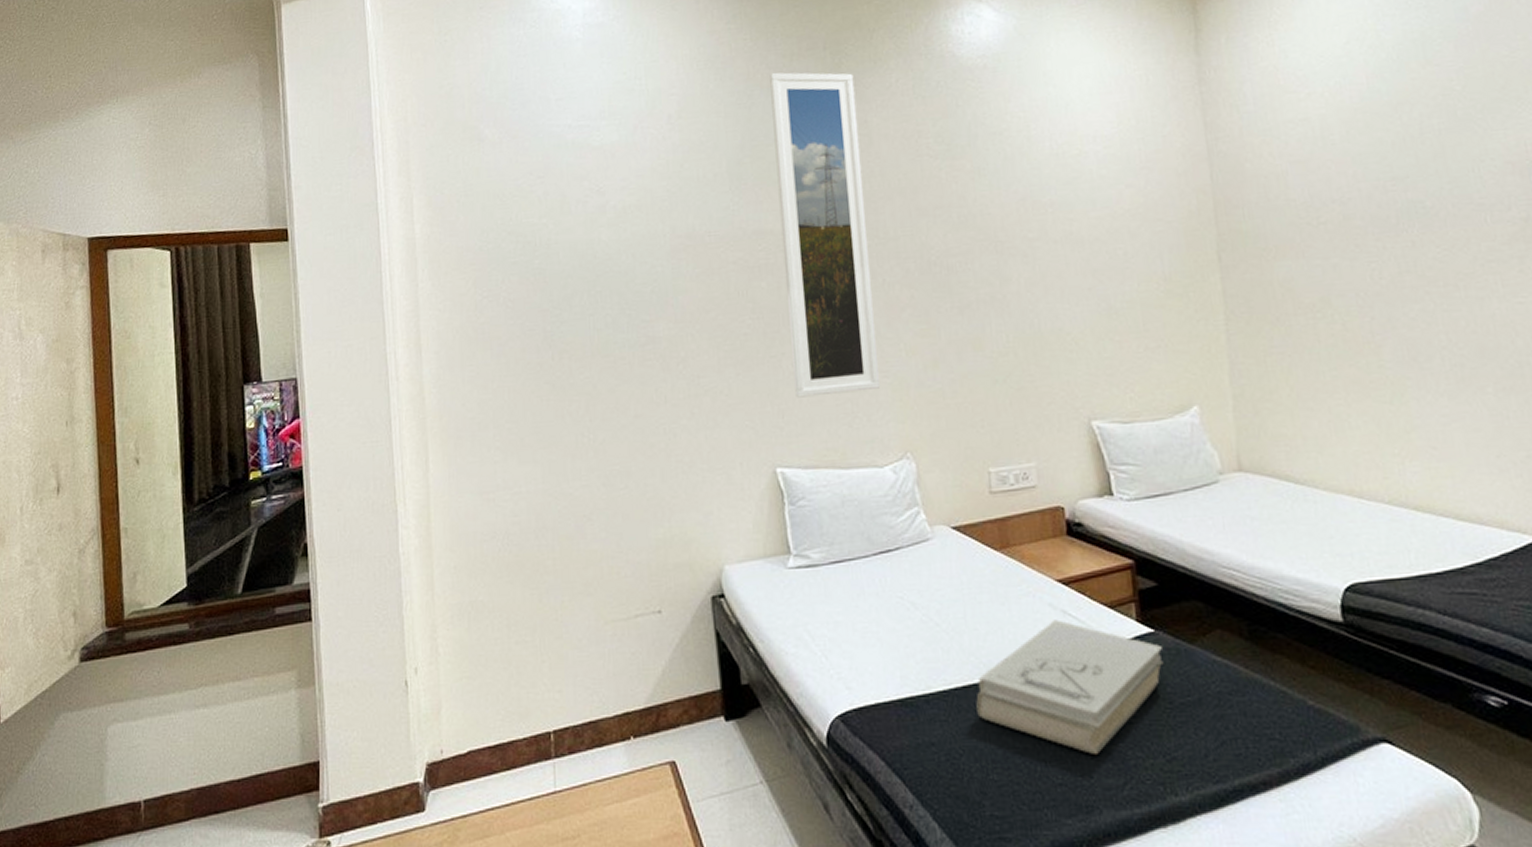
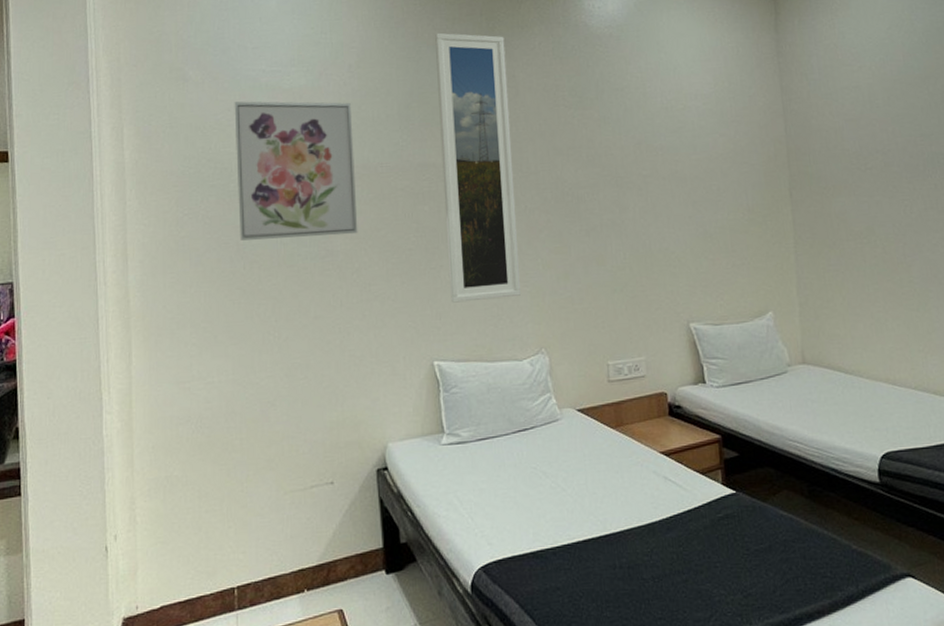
wall art: none [536,160,684,327] -> present [234,101,358,241]
book: present [976,619,1164,754] -> none [594,484,743,593]

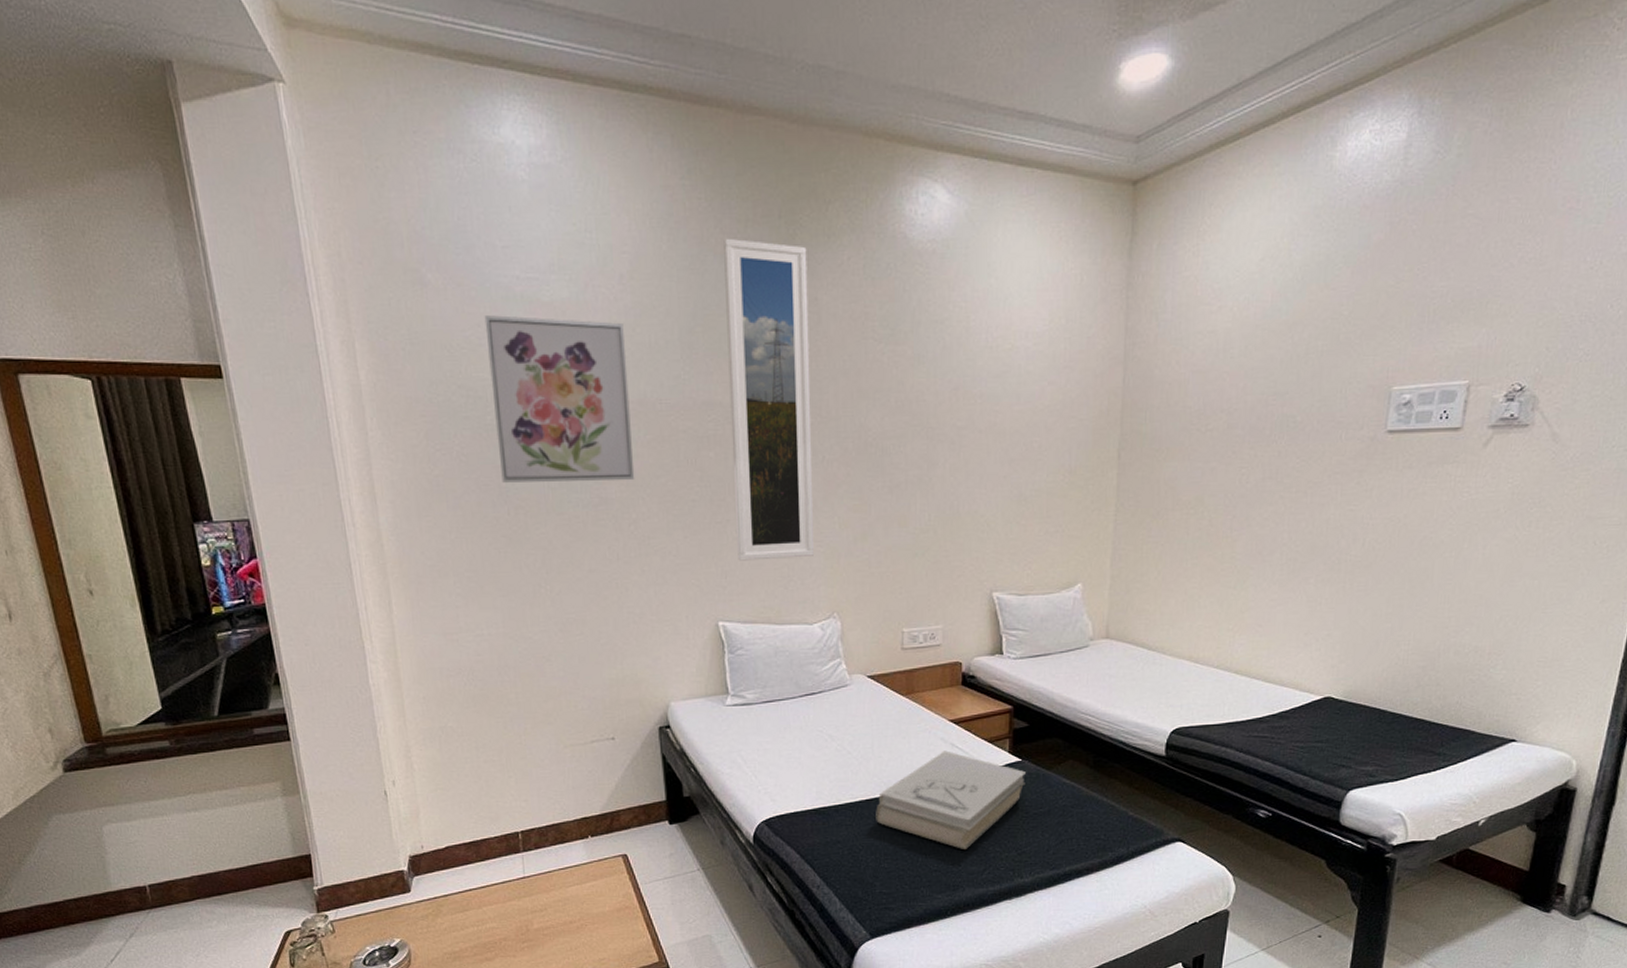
book: none [594,484,743,593] -> present [876,750,1026,849]

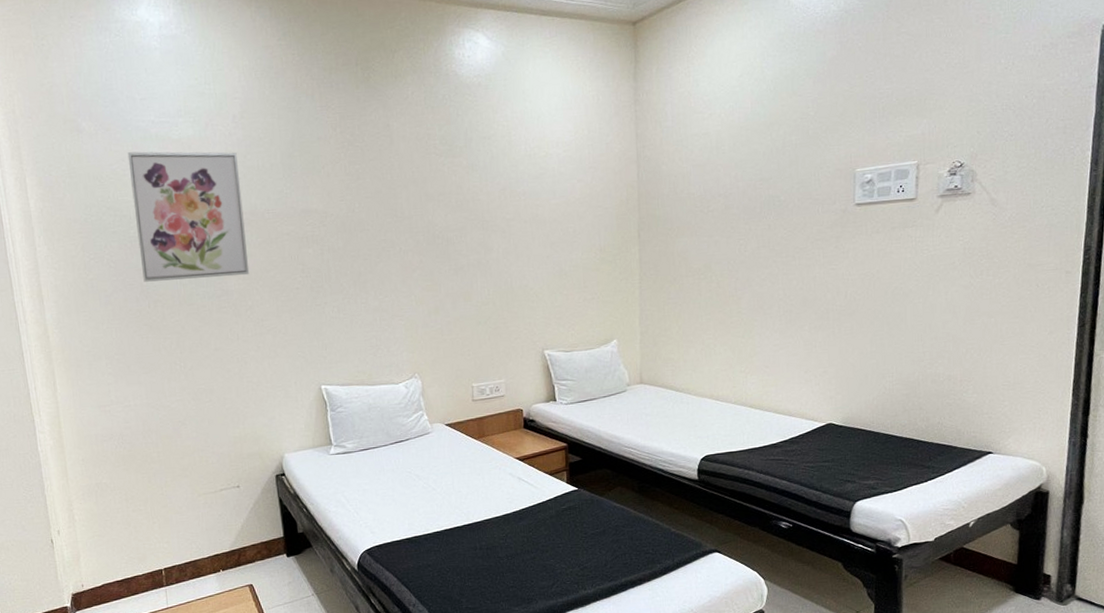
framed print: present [724,238,815,561] -> none [313,82,396,335]
book: present [876,750,1026,849] -> none [459,483,583,567]

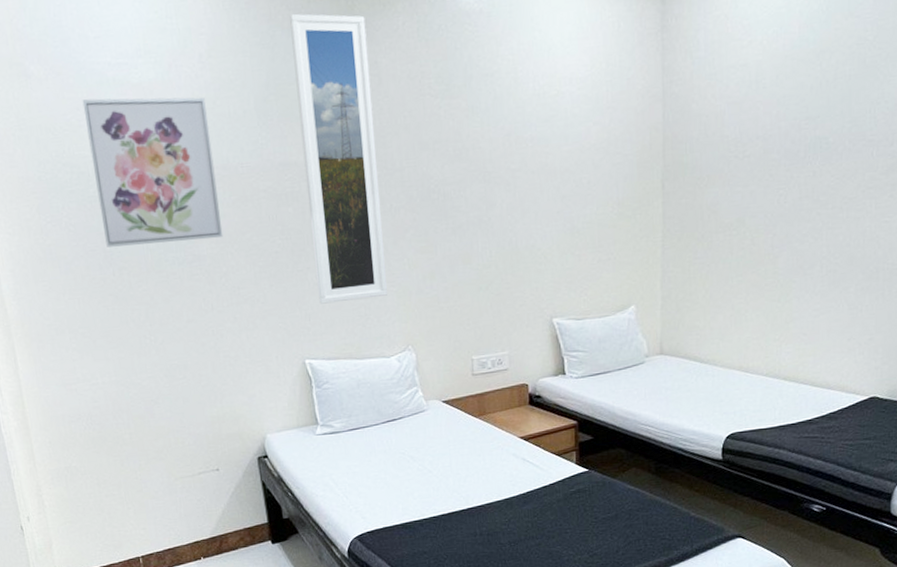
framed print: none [313,82,396,335] -> present [290,13,387,304]

